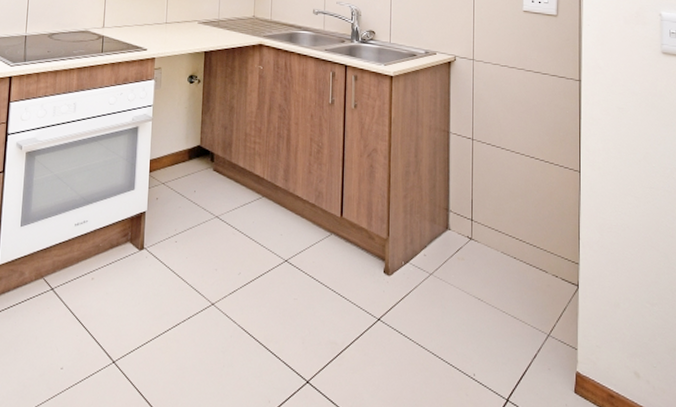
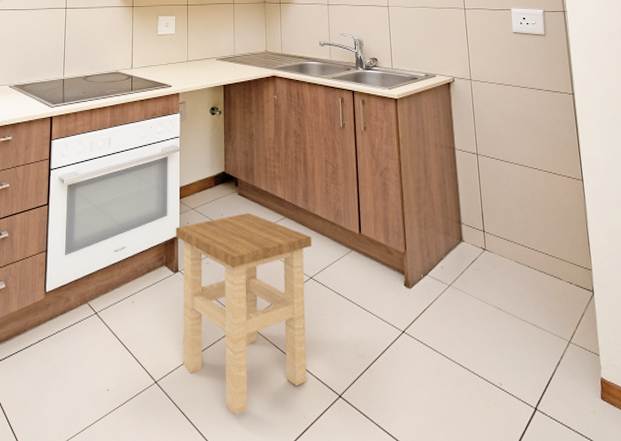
stool: none [142,190,290,398] -> present [175,213,312,415]

